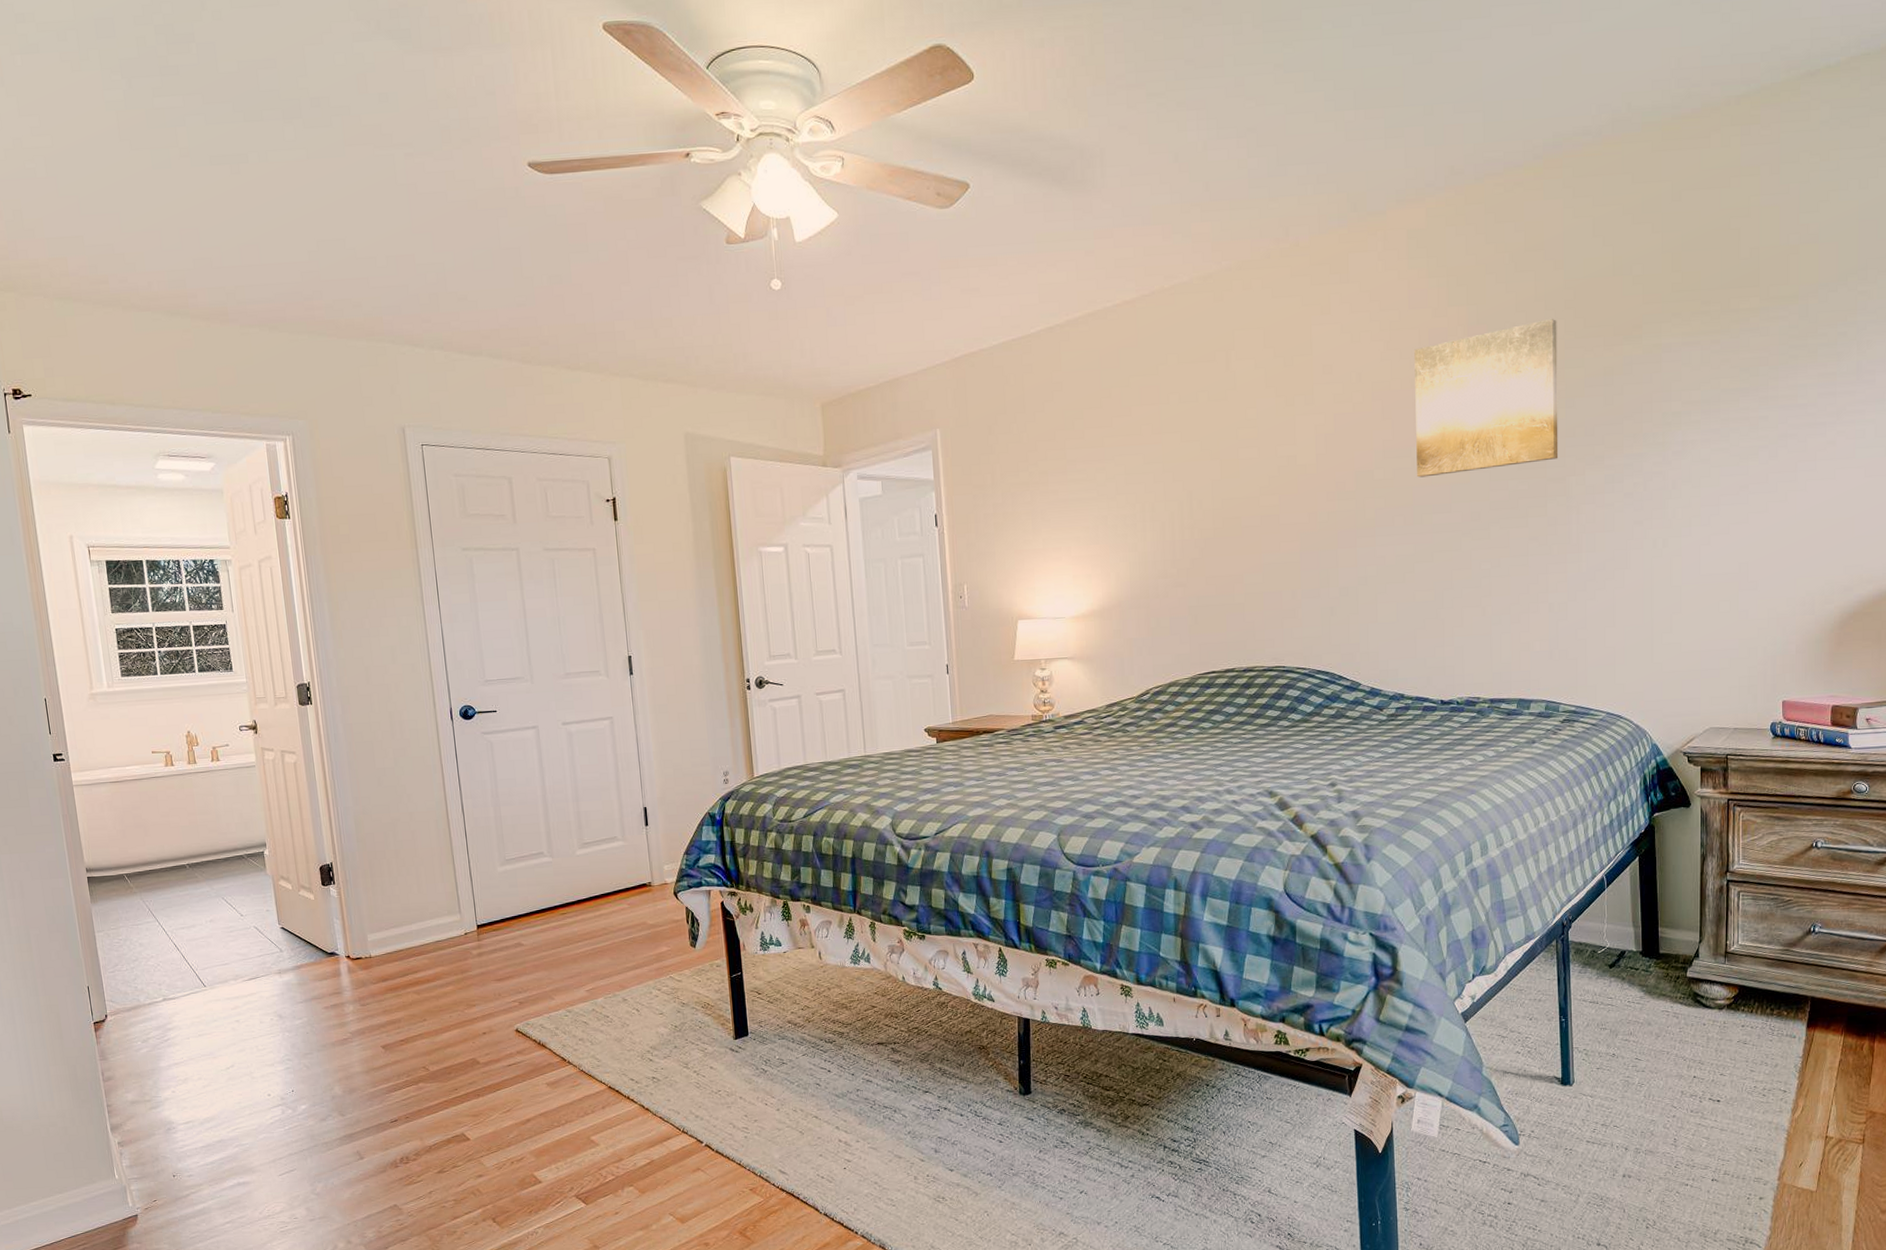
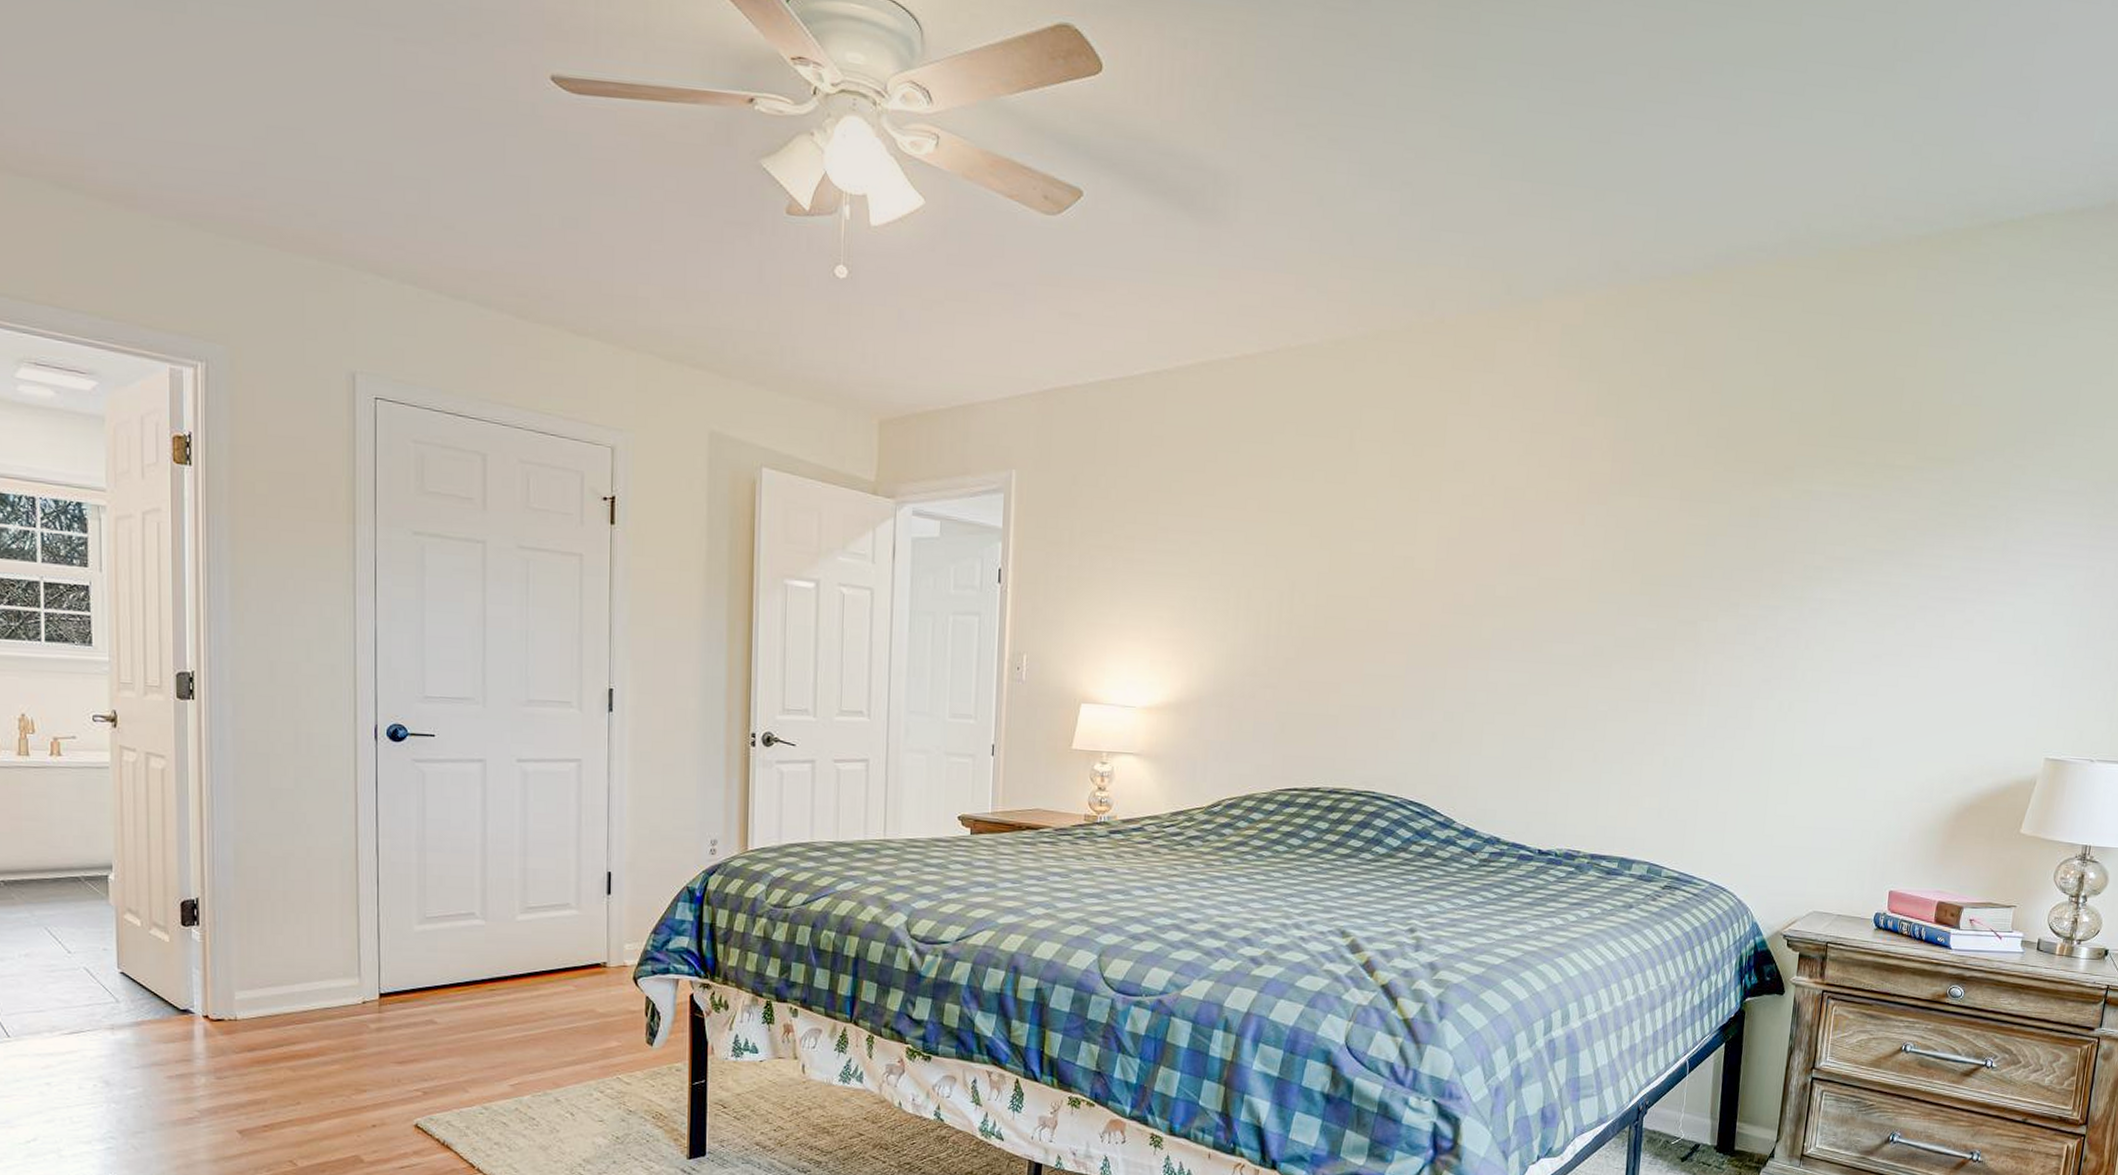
wall art: present [1414,318,1559,478] -> none [1542,445,1708,601]

